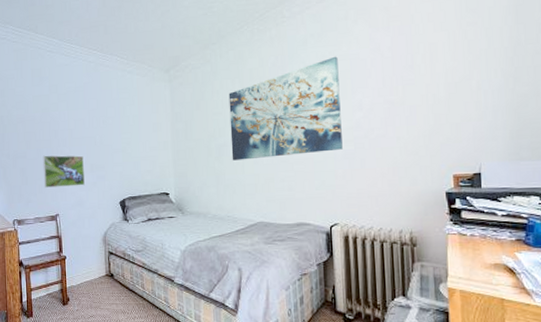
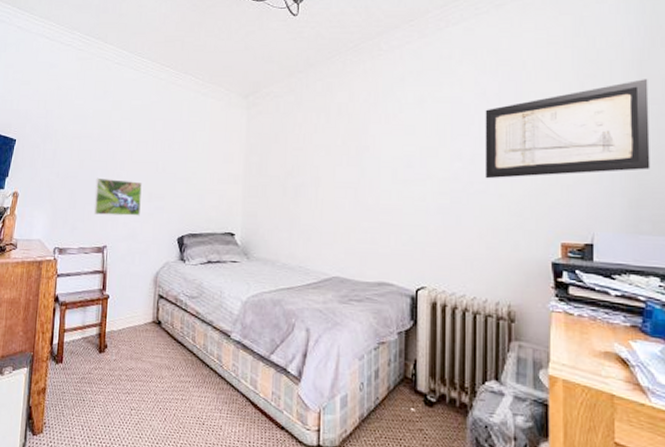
wall art: present [228,56,343,161] -> none [309,98,438,204]
wall art: none [380,22,528,125] -> present [485,79,651,179]

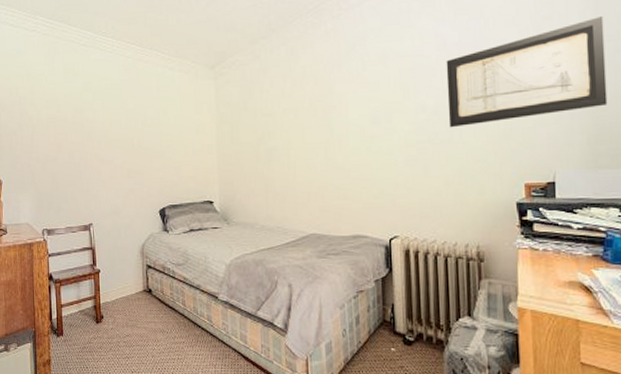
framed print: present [94,177,142,216] -> none [75,158,121,194]

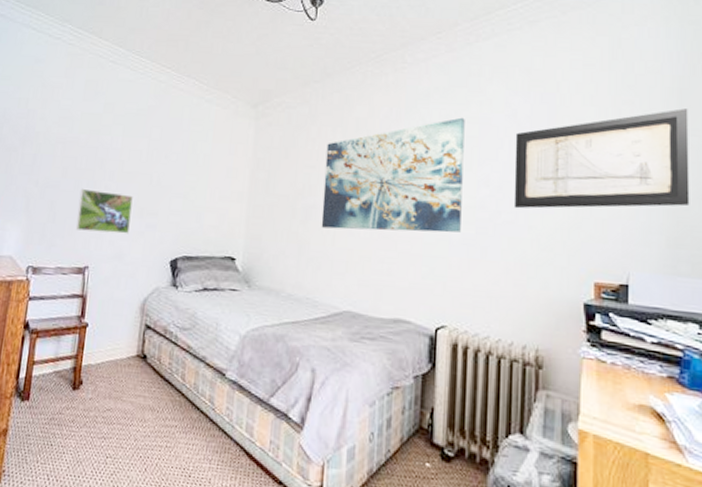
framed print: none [75,158,121,194] -> present [76,188,133,234]
wall art: none [279,52,404,166] -> present [321,117,465,233]

